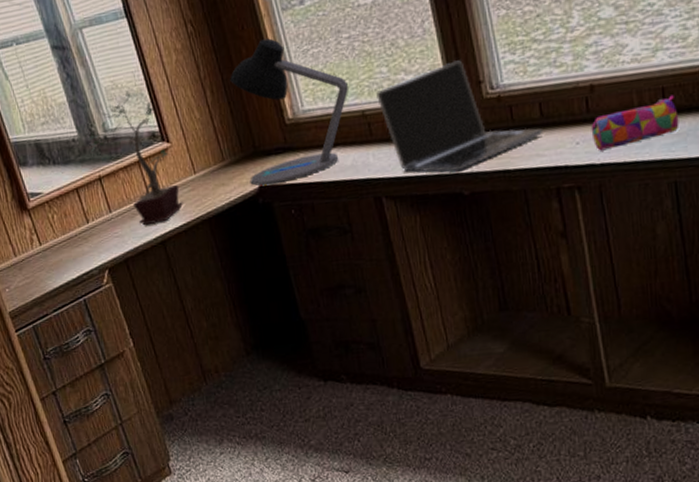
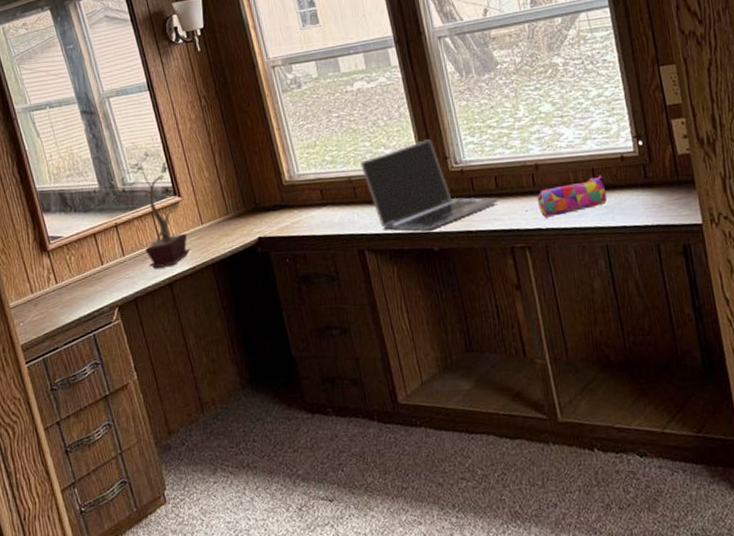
desk lamp: present [230,38,349,186] -> none [236,114,338,238]

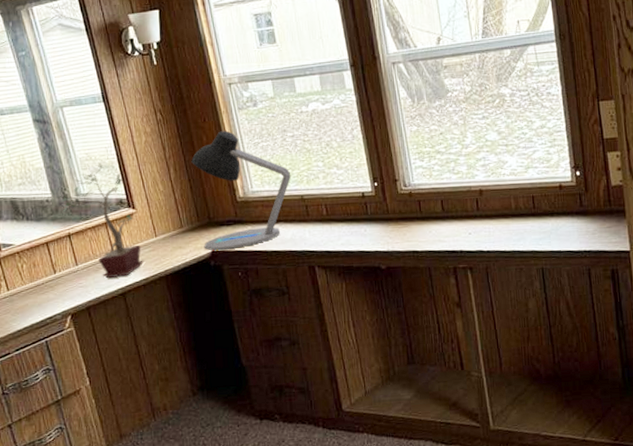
desk lamp: none [236,114,338,238] -> present [191,131,291,251]
laptop: present [360,139,498,231] -> none [313,162,443,250]
pencil case: present [537,175,608,218] -> none [480,202,545,241]

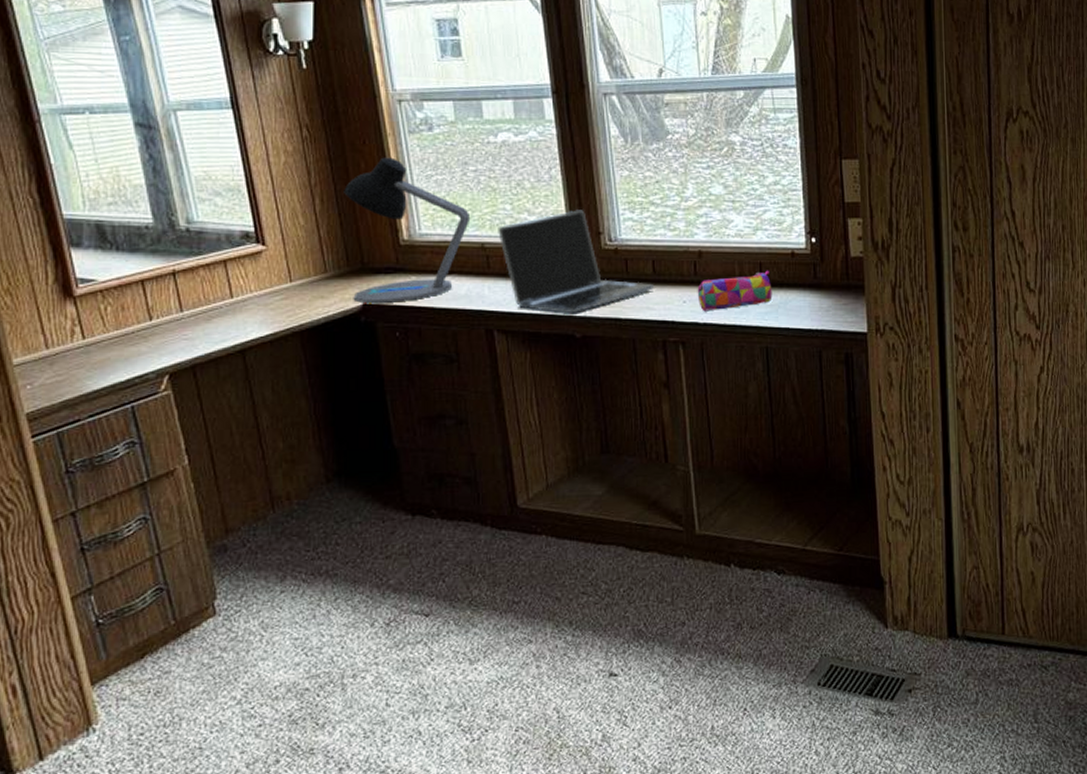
potted plant: present [56,160,144,279] -> none [159,181,273,331]
laptop: none [313,162,443,250] -> present [498,210,653,314]
pencil case: none [480,202,545,241] -> present [697,270,773,312]

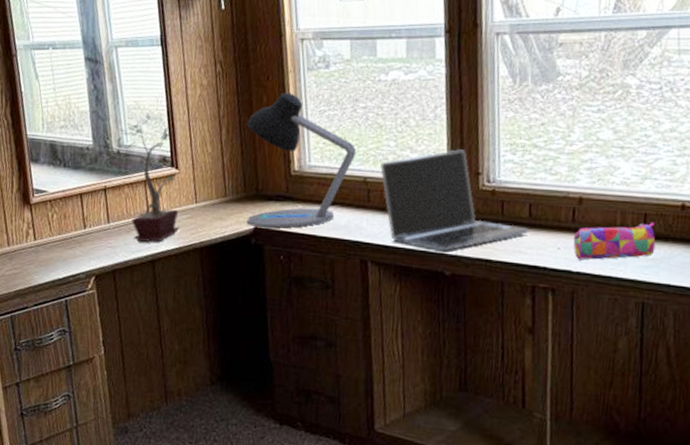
potted plant: none [159,181,273,331] -> present [97,110,180,243]

